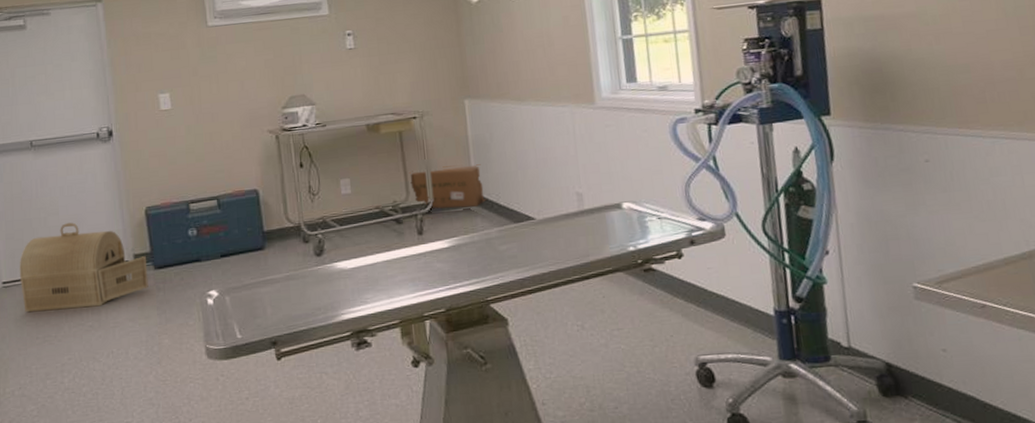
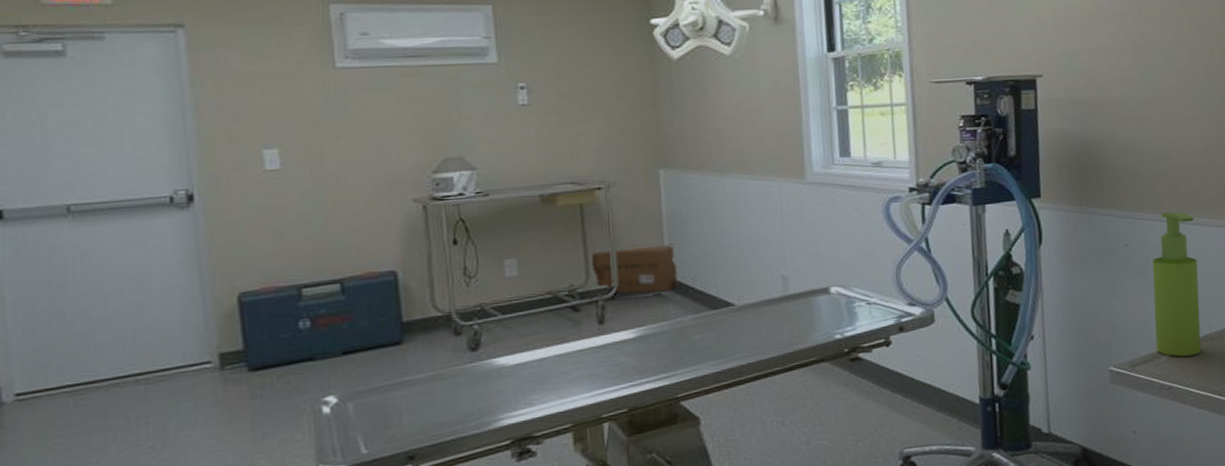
pet carrier: present [19,222,148,312] -> none [42,313,239,433]
soap dispenser: none [957,125,1019,275] -> present [1152,211,1201,357]

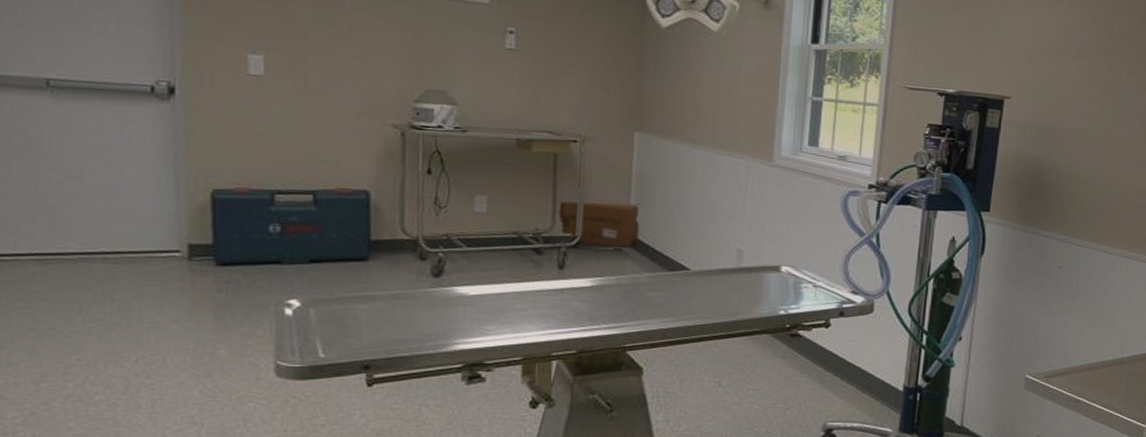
soap dispenser: present [1152,211,1201,357] -> none [1071,242,1126,375]

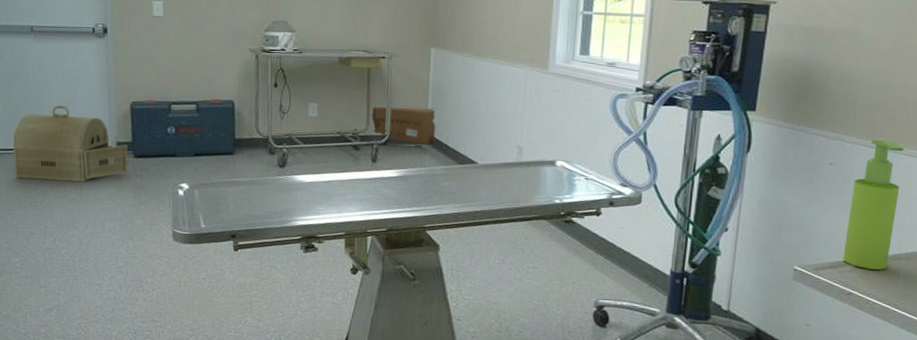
pet carrier: none [11,192,206,301] -> present [12,105,128,183]
soap dispenser: none [1071,242,1126,375] -> present [843,139,904,270]

